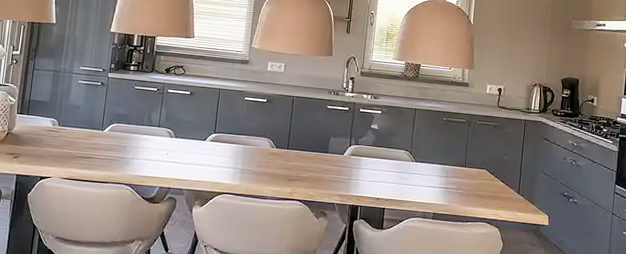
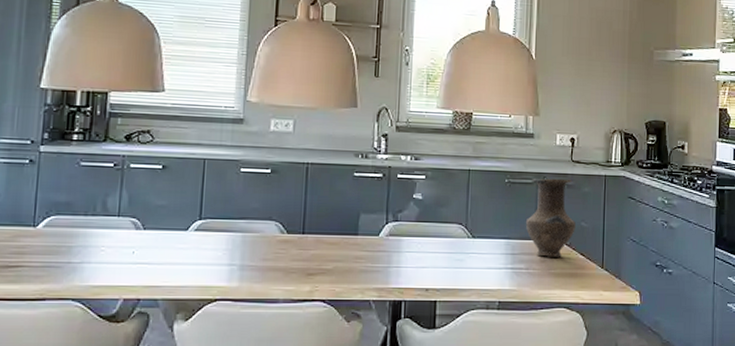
vase: none [458,119,499,182] -> present [525,178,576,257]

